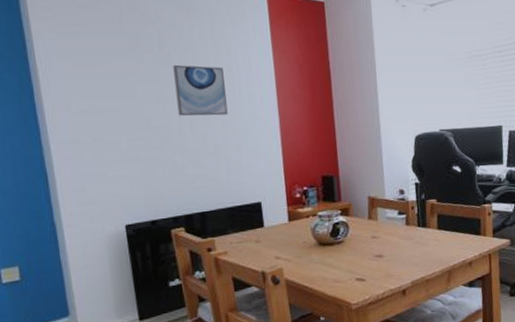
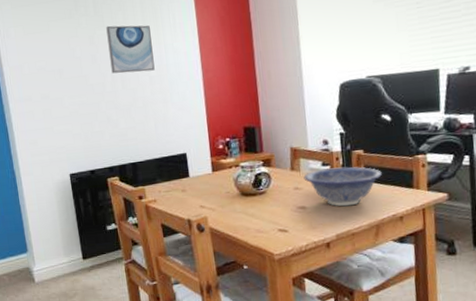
decorative bowl: none [380,215,453,254] -> present [303,166,382,207]

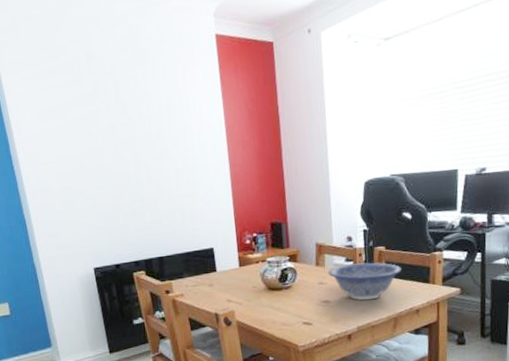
wall art: present [106,25,155,74] -> none [129,114,181,165]

